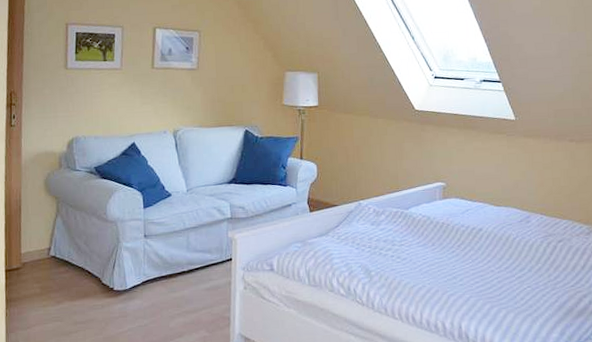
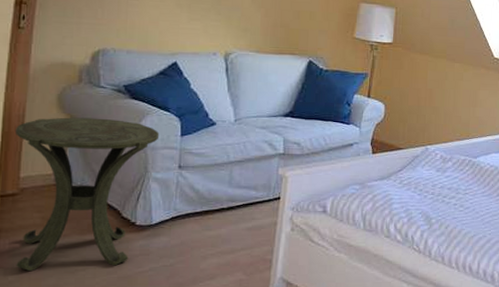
side table: none [15,197,126,334] -> present [16,117,160,271]

